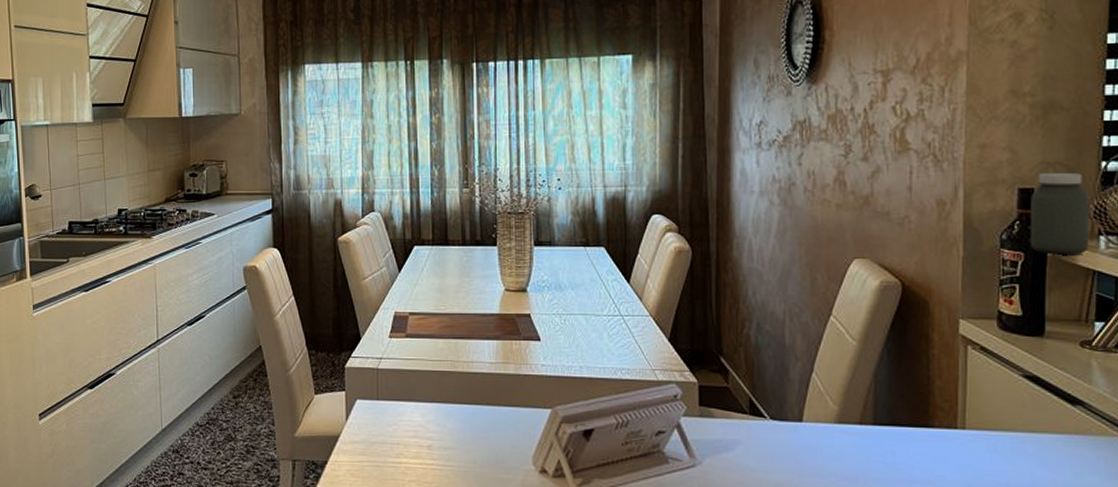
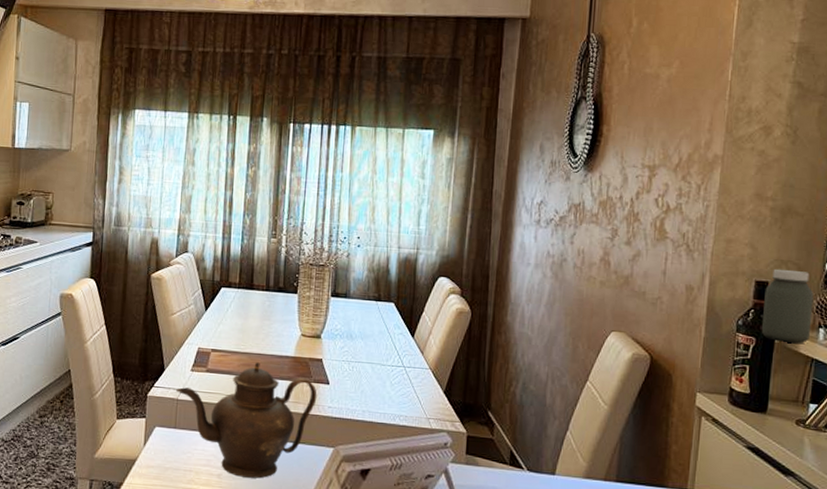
teapot: none [374,323,528,447] -> present [175,362,318,479]

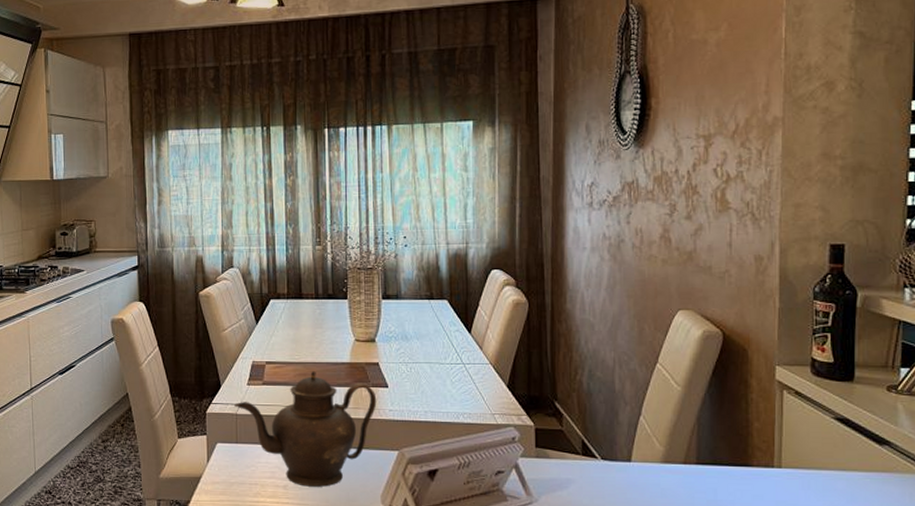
jar: present [761,268,814,344] -> none [840,229,896,307]

